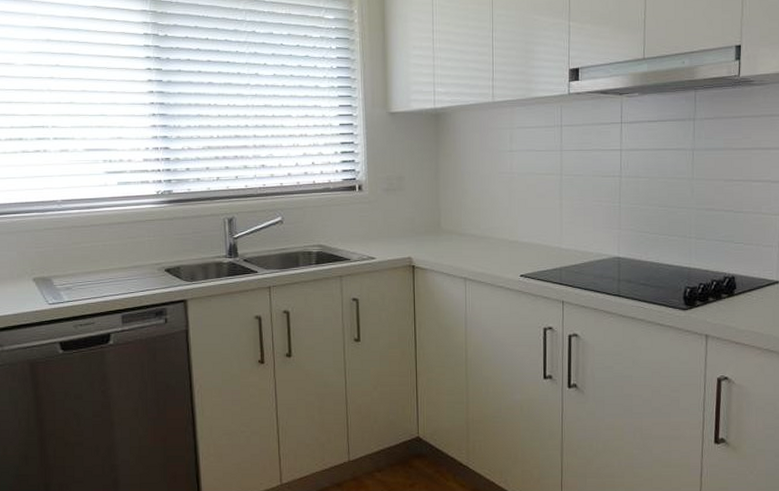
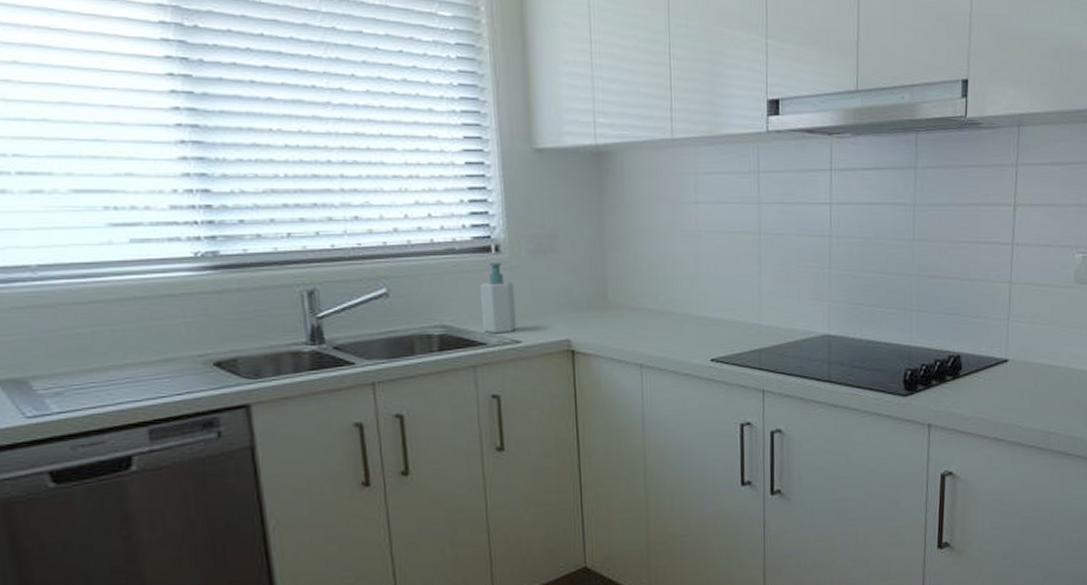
soap bottle: none [346,198,372,252] -> present [479,263,517,334]

